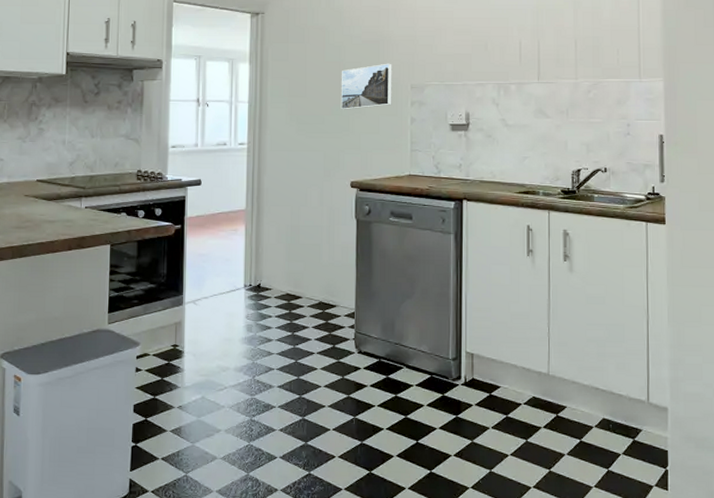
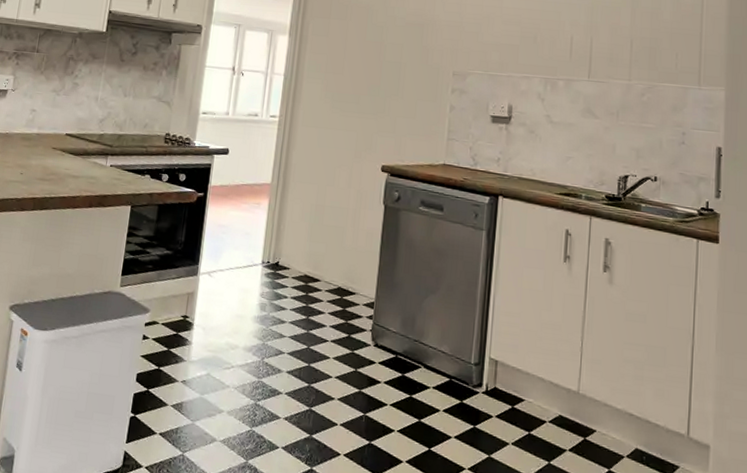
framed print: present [340,63,392,110] -> none [378,47,435,92]

